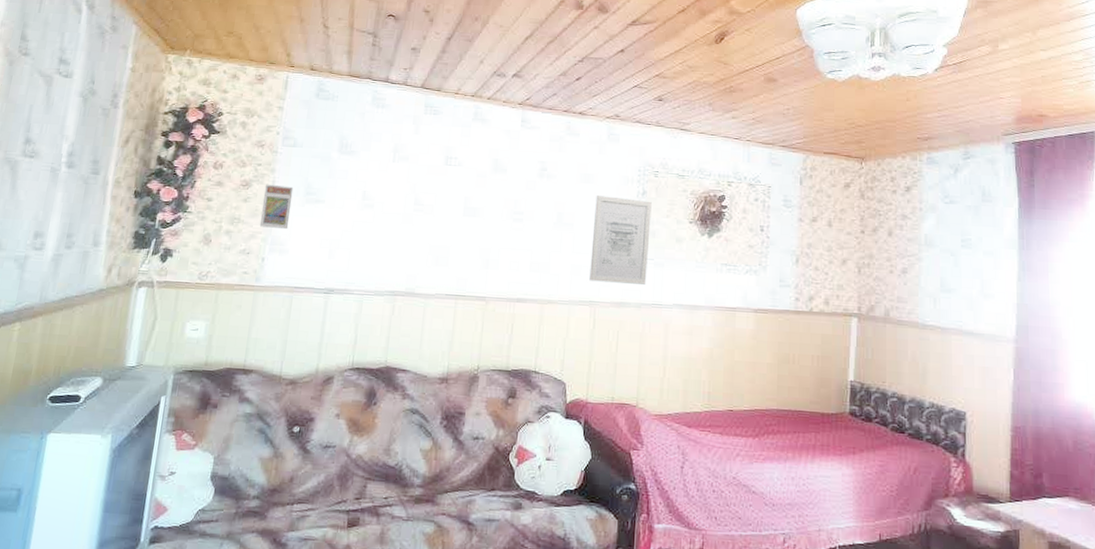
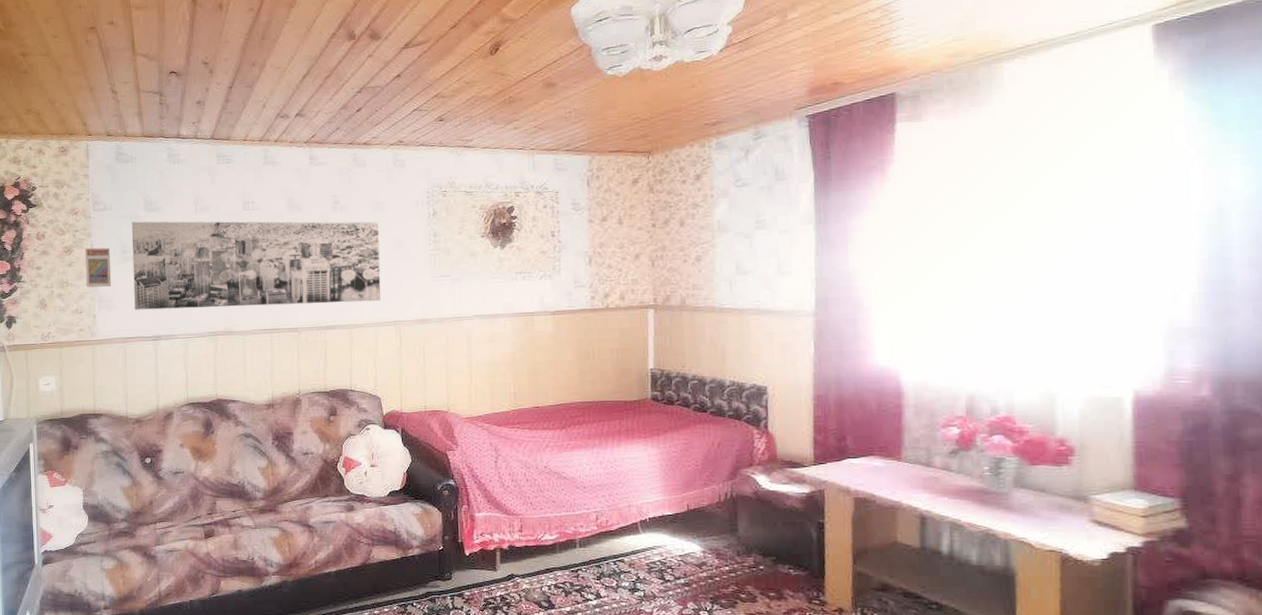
wall art: none [309,162,586,278] -> present [131,221,381,310]
wall art: present [589,195,652,285] -> none [389,220,446,303]

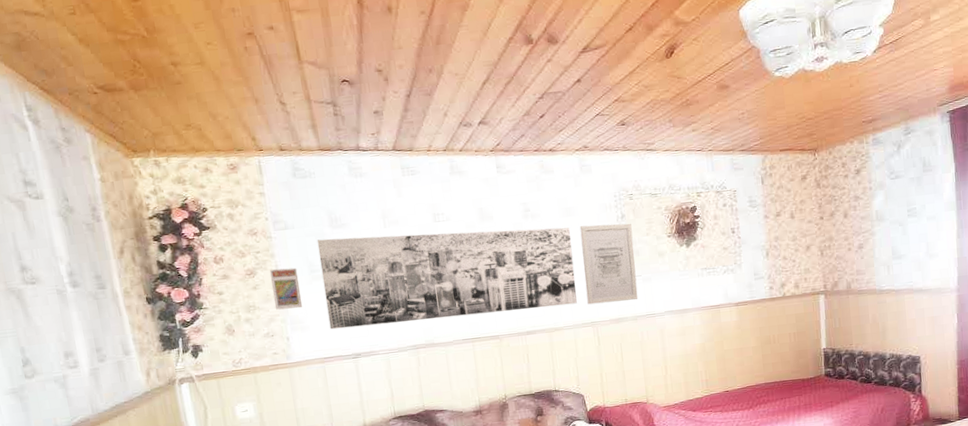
wall art: none [389,220,446,303] -> present [579,223,638,305]

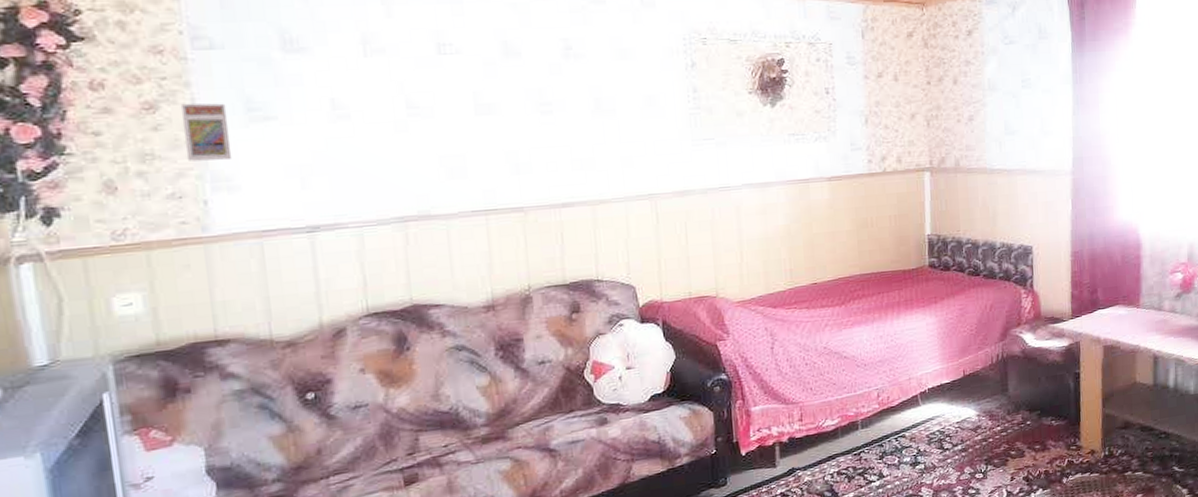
wall art: present [317,227,577,330] -> none [259,66,631,192]
wall art: present [579,223,638,305] -> none [637,72,710,172]

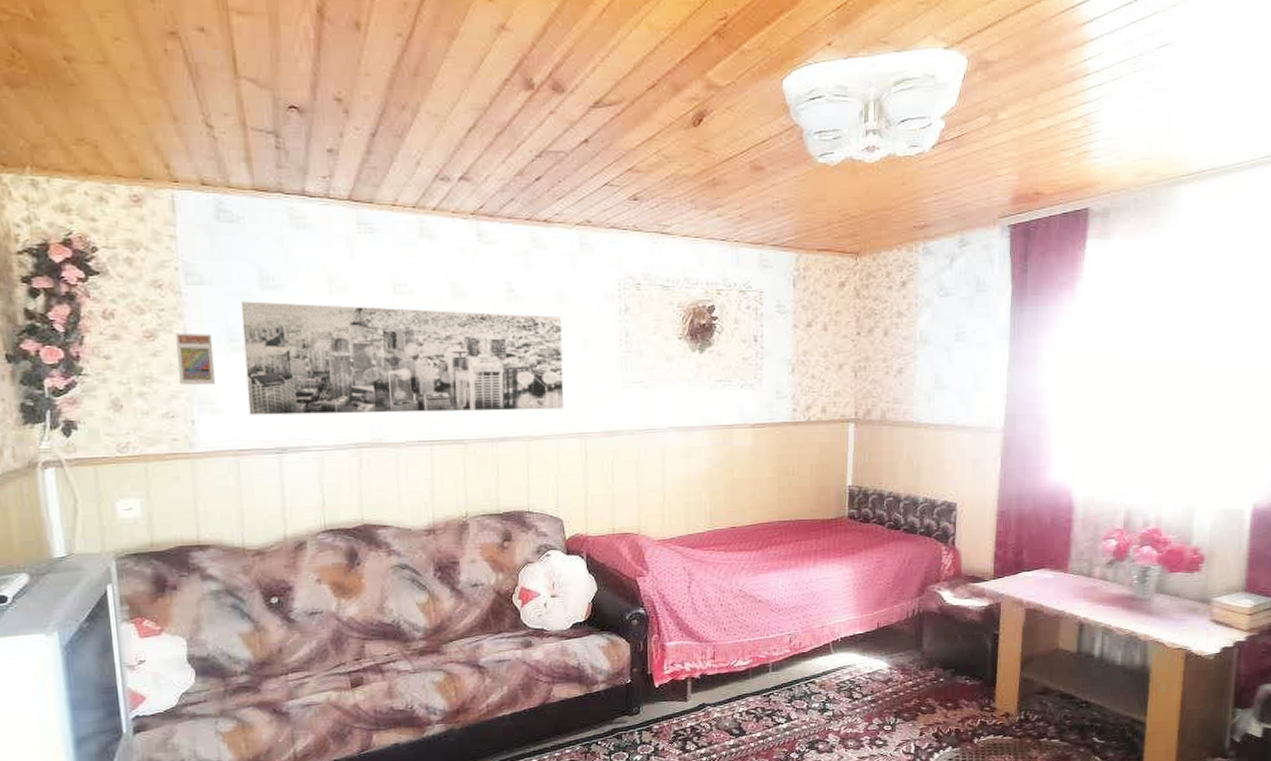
wall art: none [259,66,631,192] -> present [240,301,564,415]

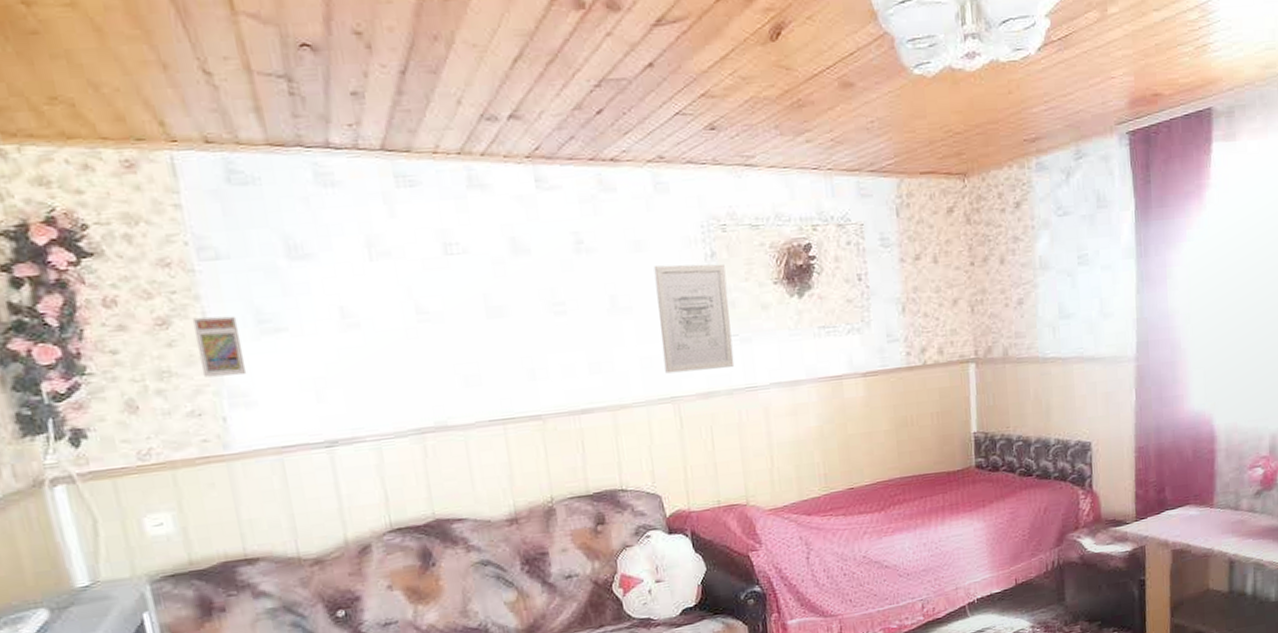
wall art: present [240,301,564,415] -> none [266,267,651,407]
wall art: none [573,316,638,412] -> present [653,264,735,374]

